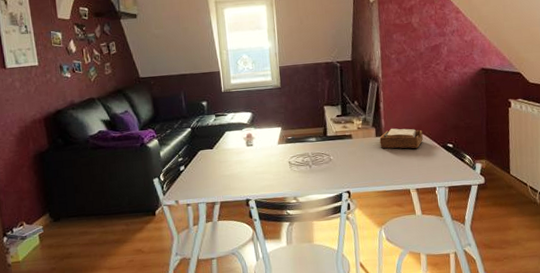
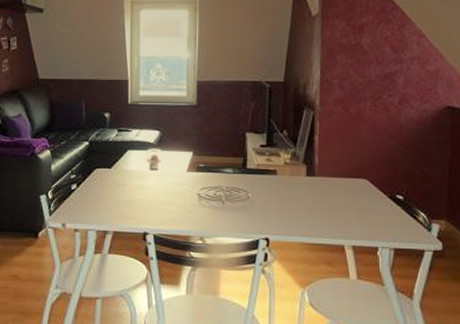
napkin holder: present [379,128,423,149] -> none [311,167,366,197]

